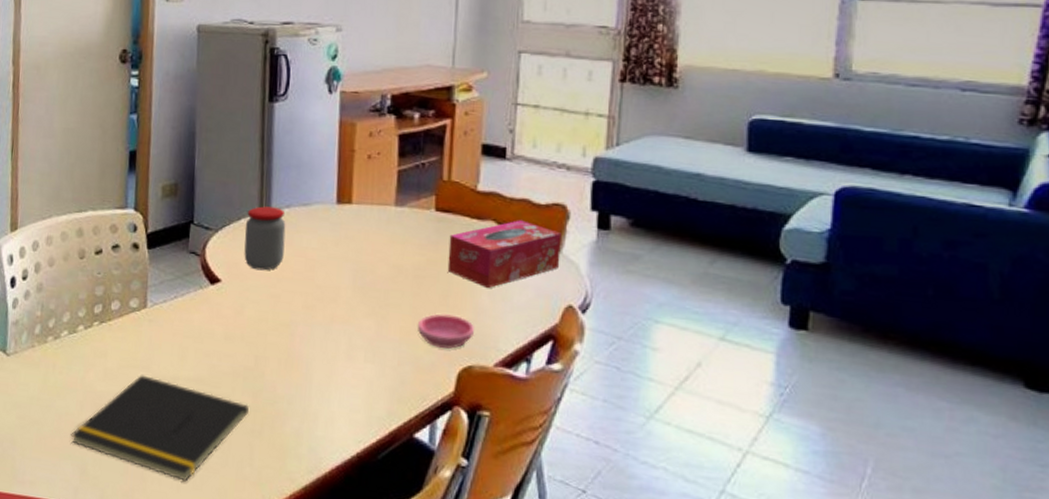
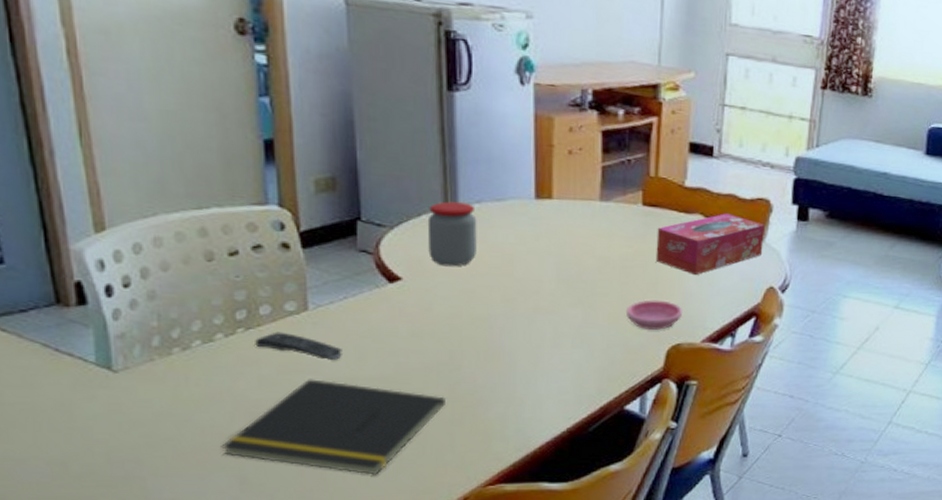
remote control: none [105,326,169,359] -> present [255,331,342,361]

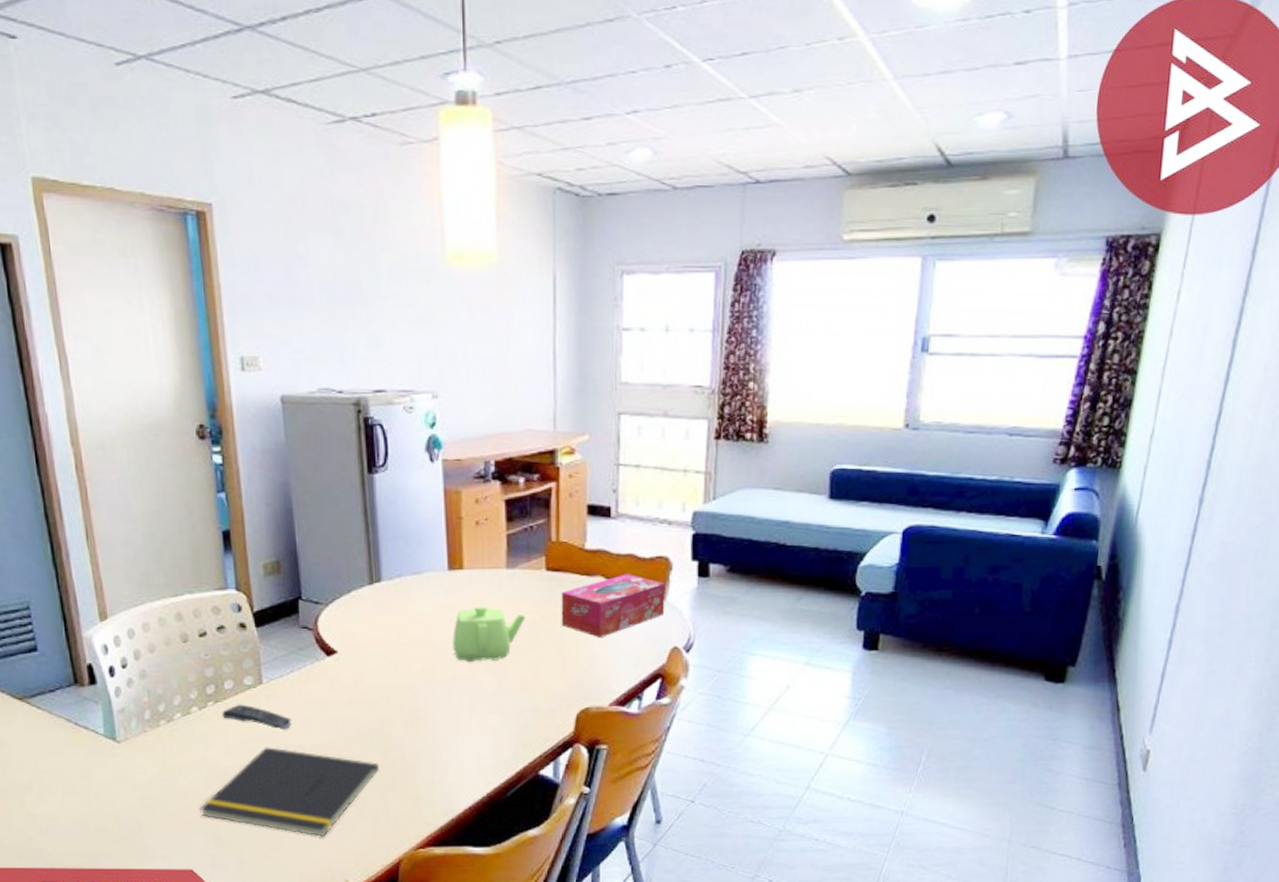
jar: present [427,201,477,267] -> none [356,577,399,639]
teapot: none [535,236,618,295] -> present [451,605,526,662]
saucer: present [625,300,682,330] -> none [535,664,589,694]

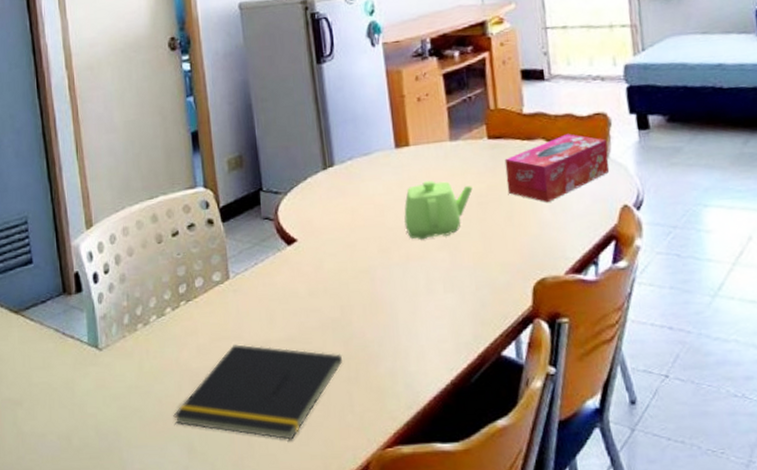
remote control: present [222,704,292,730] -> none [193,301,257,326]

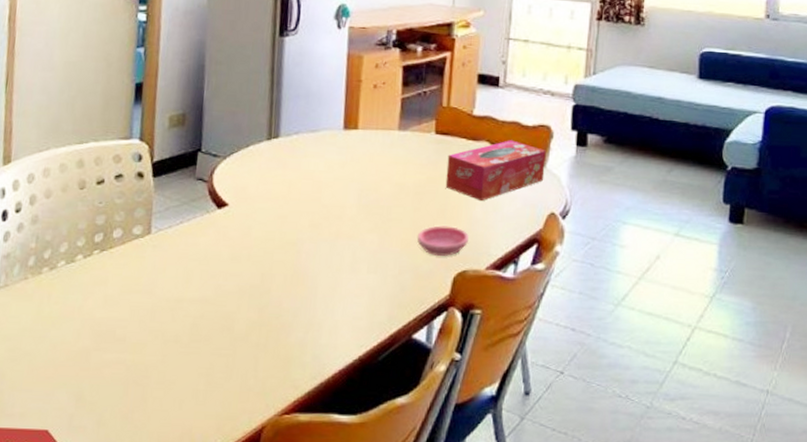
notepad: present [173,344,342,440] -> none [66,299,254,398]
teapot: present [403,180,473,239] -> none [339,164,413,220]
saucer: none [488,233,542,266] -> present [417,225,469,256]

